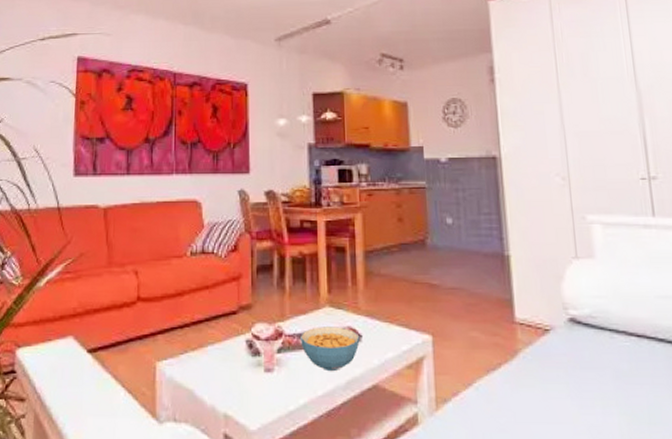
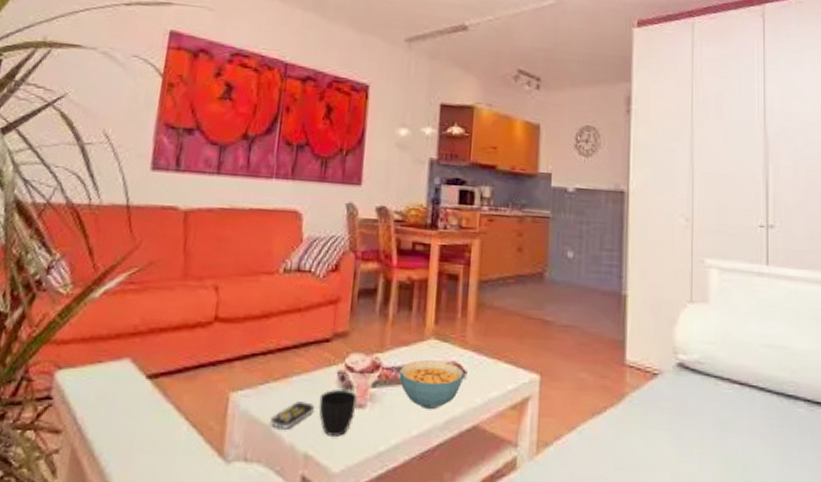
remote control: none [193,368,228,393] -> present [270,401,314,429]
cup: none [232,356,265,398] -> present [318,390,357,436]

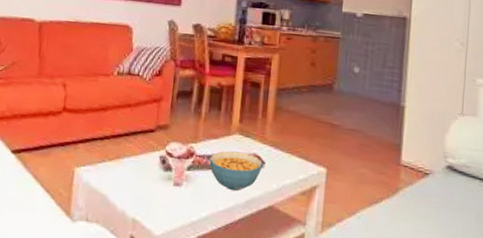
remote control: present [270,401,314,429] -> none [106,178,141,199]
cup: present [318,390,357,436] -> none [144,170,175,207]

